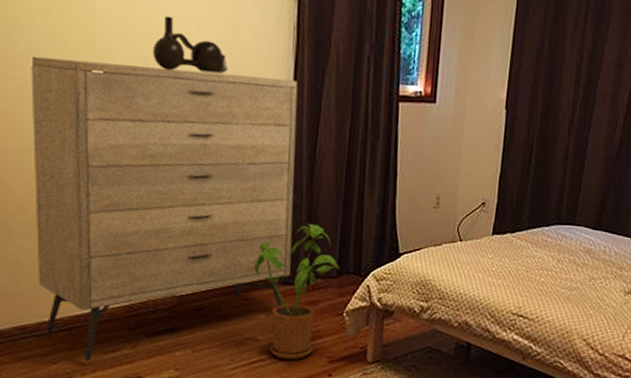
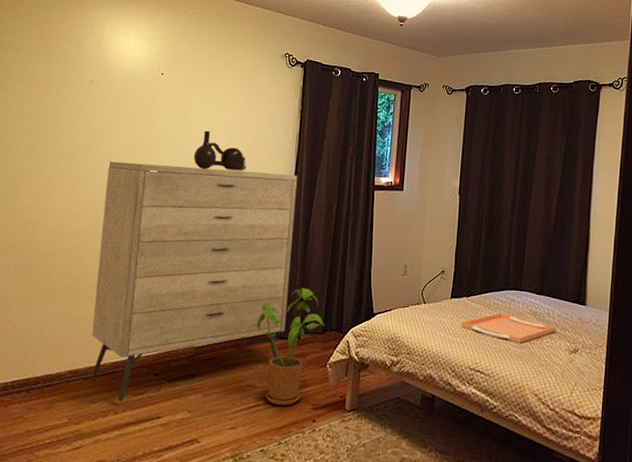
serving tray: none [503,251,612,285] -> present [461,313,556,343]

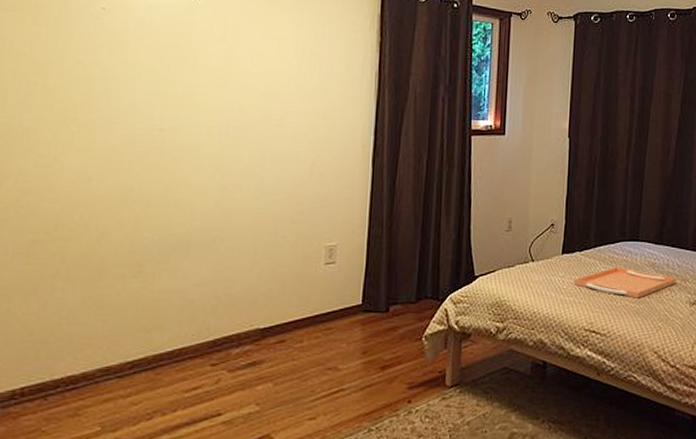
dresser: present [91,161,298,402] -> none [125,109,379,401]
decorative vase: present [193,130,247,171] -> none [246,69,315,117]
house plant: present [256,288,325,406] -> none [336,252,418,388]

